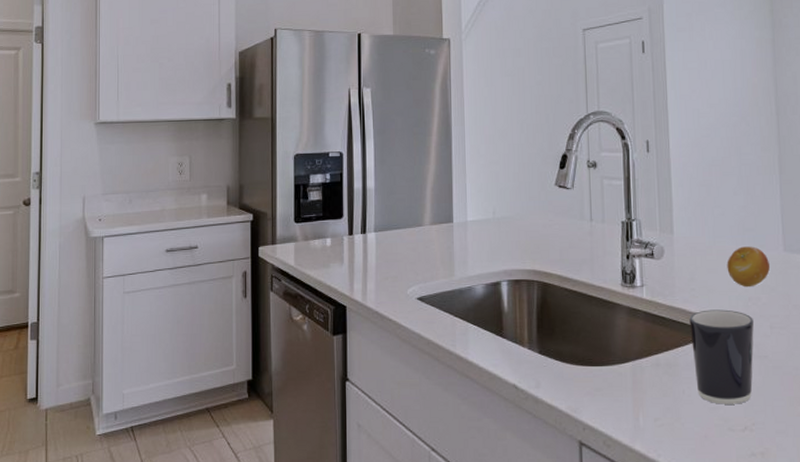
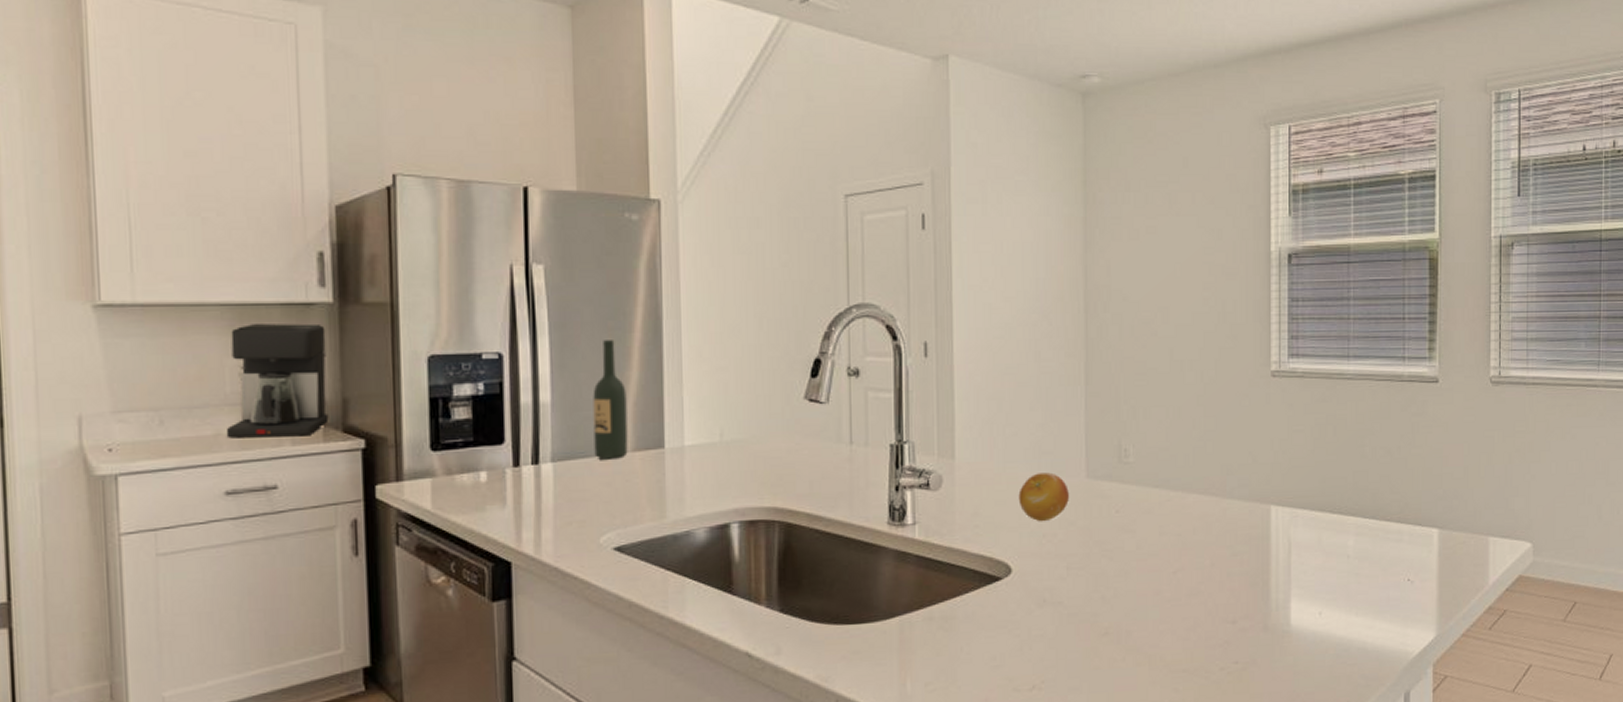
coffee maker: none [168,133,231,213] -> present [225,323,329,439]
wine bottle: none [403,142,427,232] -> present [593,340,628,461]
mug: present [689,309,755,404] -> none [971,549,1049,662]

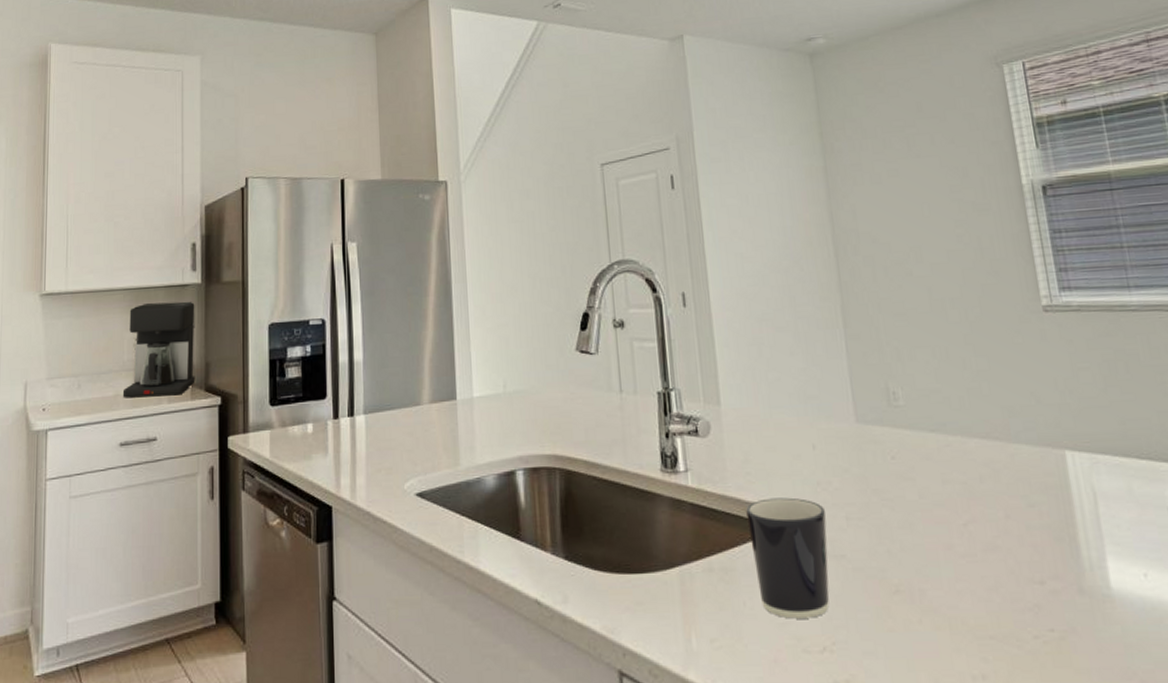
wine bottle: present [593,340,628,461] -> none [396,304,426,413]
mug: none [971,549,1049,662] -> present [746,497,830,619]
fruit: present [1018,472,1069,522] -> none [787,417,840,469]

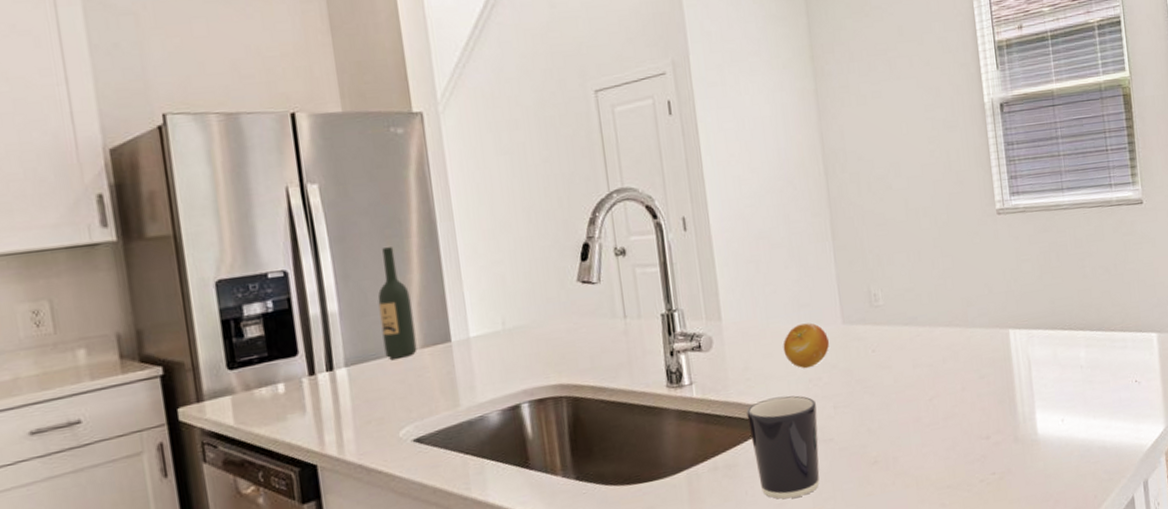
coffee maker: present [122,301,195,398] -> none [19,263,125,381]
wine bottle: none [396,304,426,413] -> present [377,247,417,360]
fruit: none [787,417,840,469] -> present [783,322,829,369]

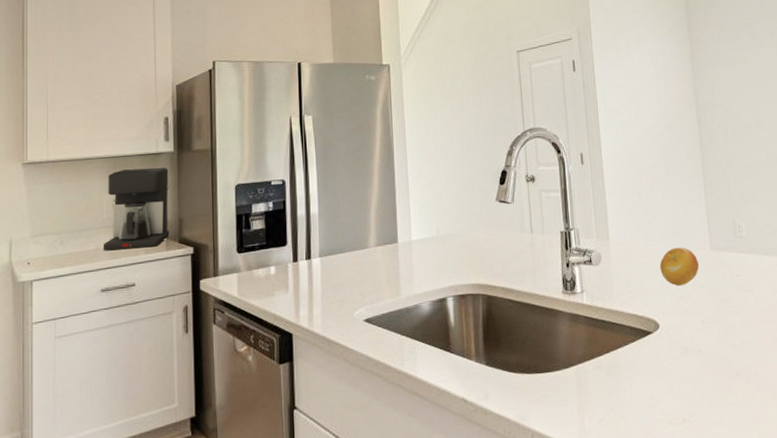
coffee maker: none [19,263,125,381] -> present [103,167,170,251]
wine bottle: present [377,247,417,360] -> none [347,166,372,255]
mug: present [746,395,820,499] -> none [627,308,689,400]

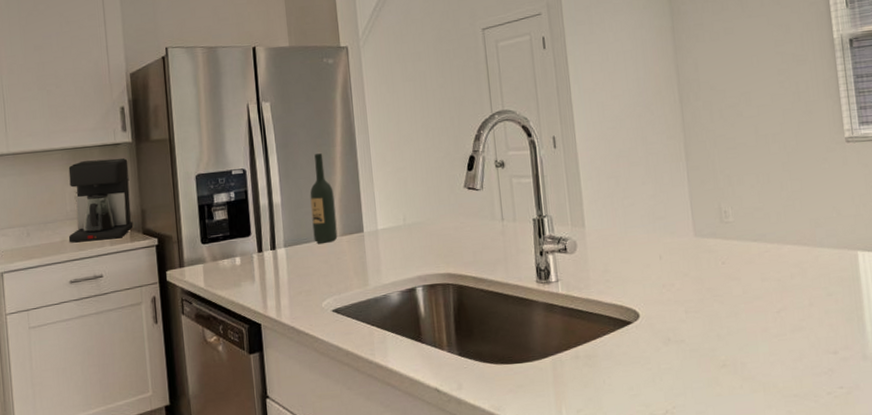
wine bottle: none [347,166,372,255] -> present [310,153,338,245]
fruit: present [659,247,699,286] -> none [639,234,682,275]

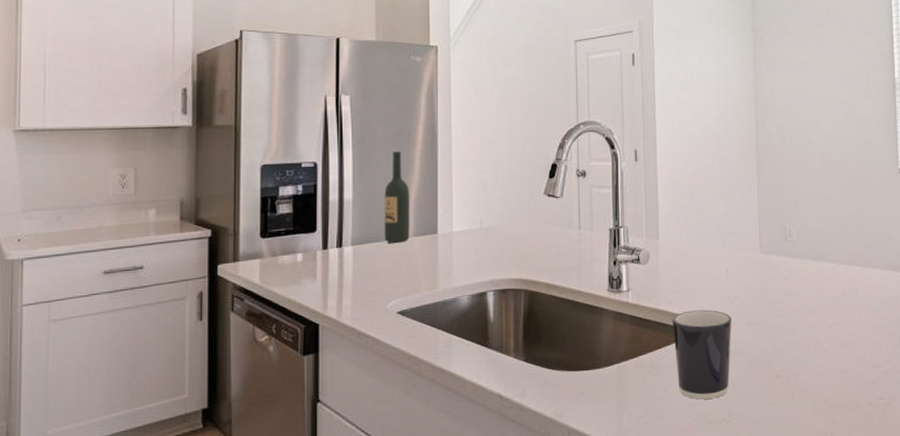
coffee maker: present [68,158,133,243] -> none [107,142,185,230]
mug: none [605,298,671,391] -> present [672,309,732,400]

